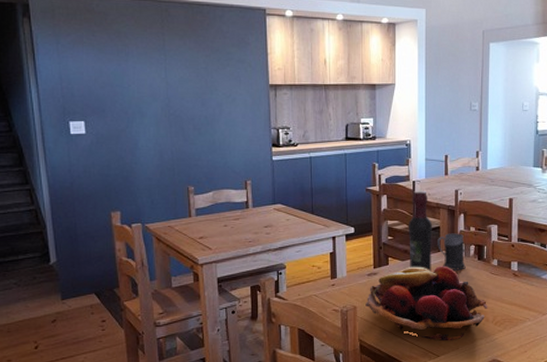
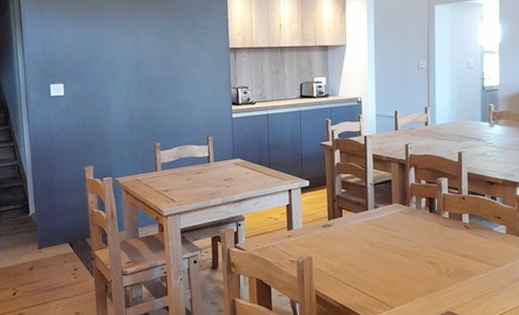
fruit basket: present [365,266,488,341] -> none [320,218,441,293]
wine bottle: present [408,190,433,272] -> none [360,145,385,224]
mug: present [437,233,466,270] -> none [389,186,418,222]

